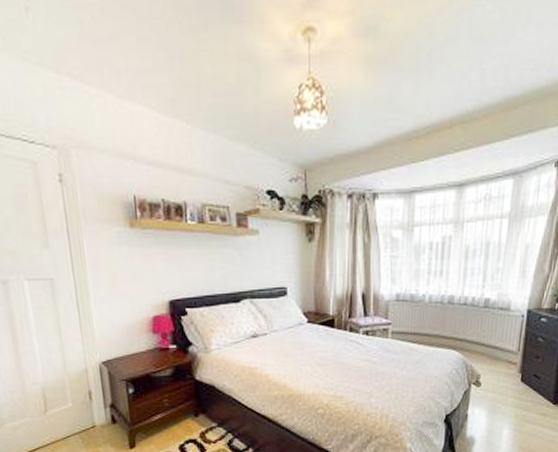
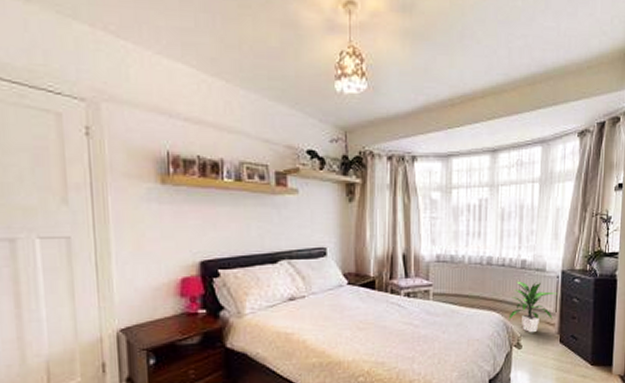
indoor plant: none [468,320,520,372] -> present [508,281,556,333]

